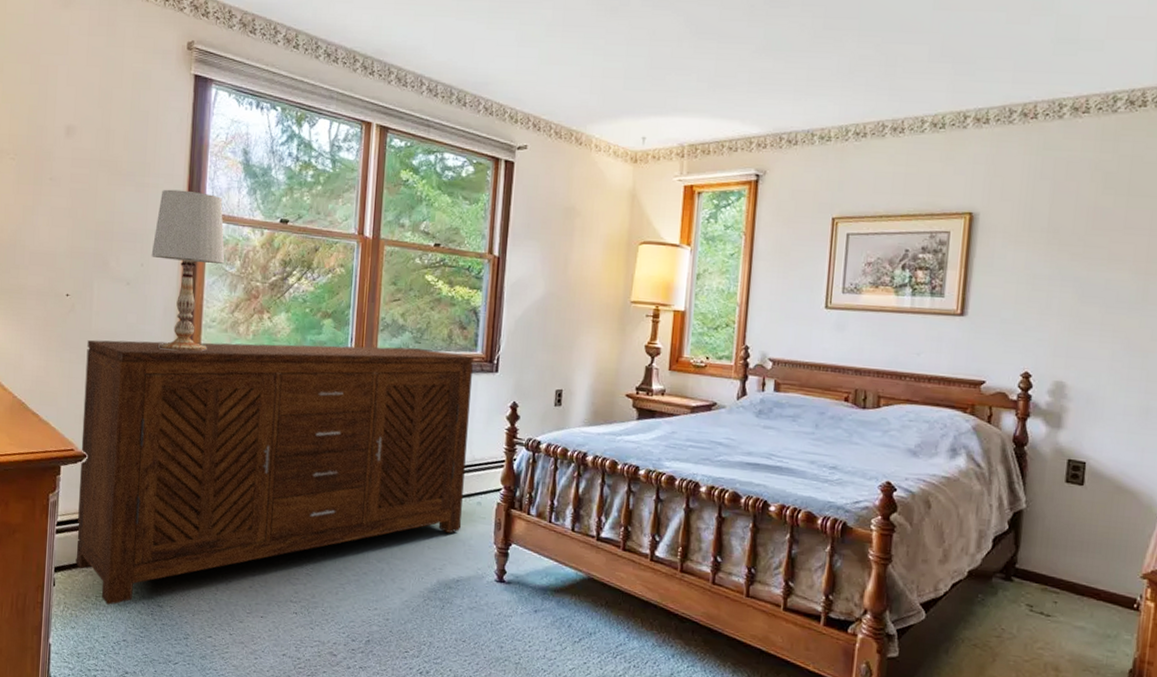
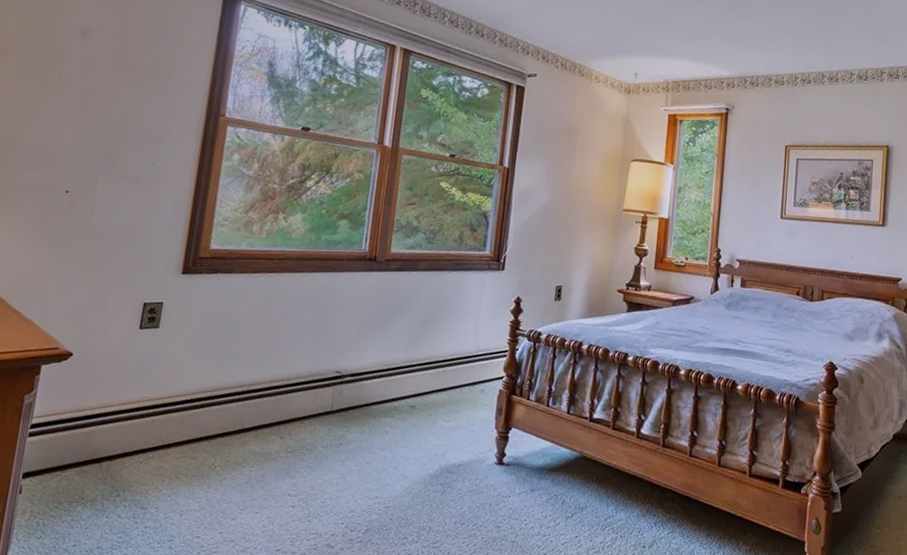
sideboard: present [75,339,473,605] -> none [48,236,482,511]
table lamp: present [151,189,225,351] -> none [164,94,244,249]

